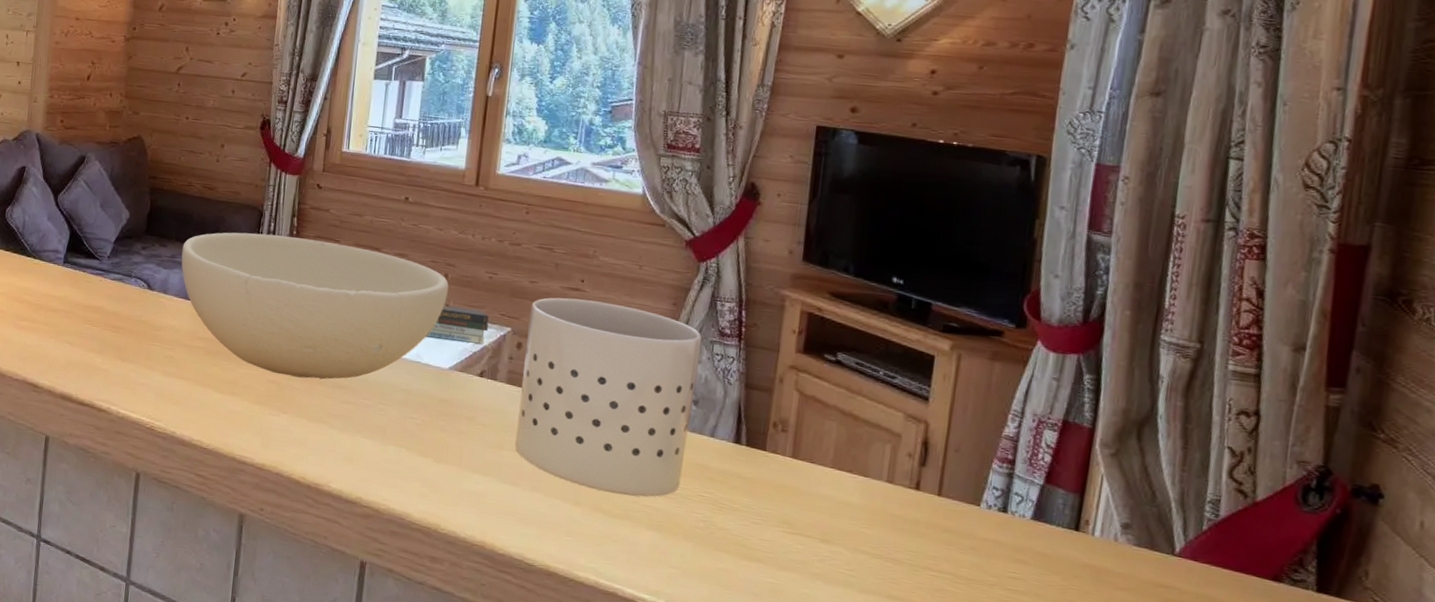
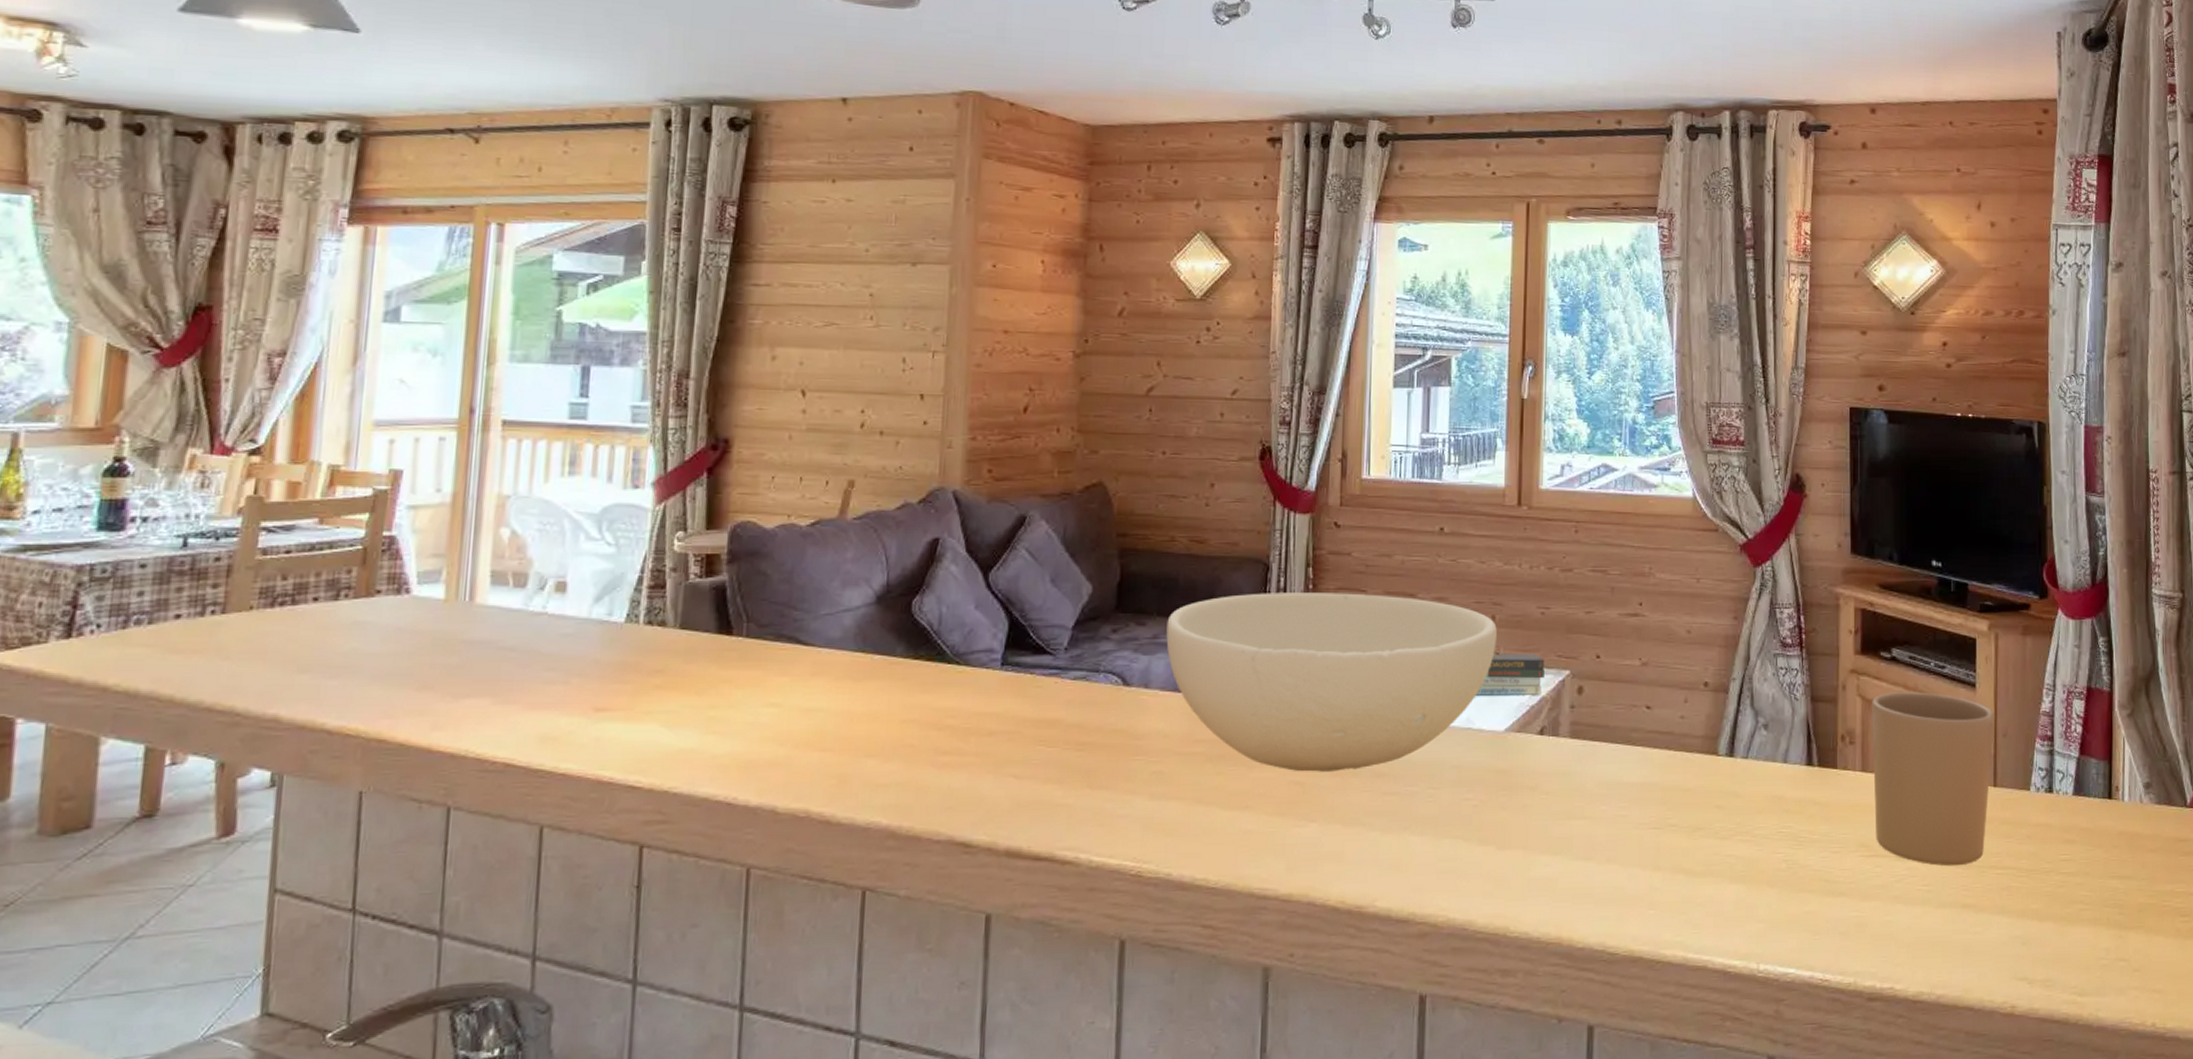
mug: present [514,297,703,497] -> none [1584,626,1766,849]
mug: none [800,392,947,561] -> present [1872,692,1994,867]

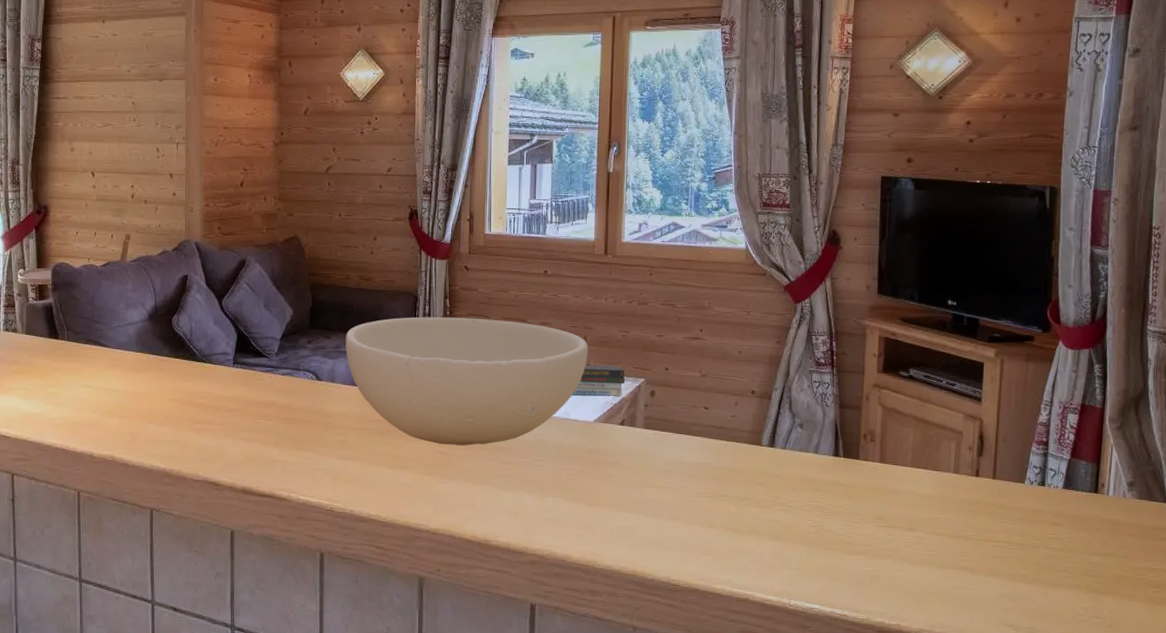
mug: present [1872,692,1994,867] -> none [889,403,996,538]

